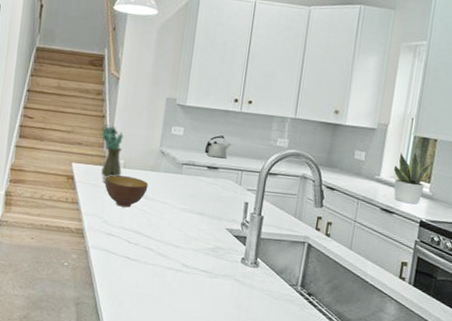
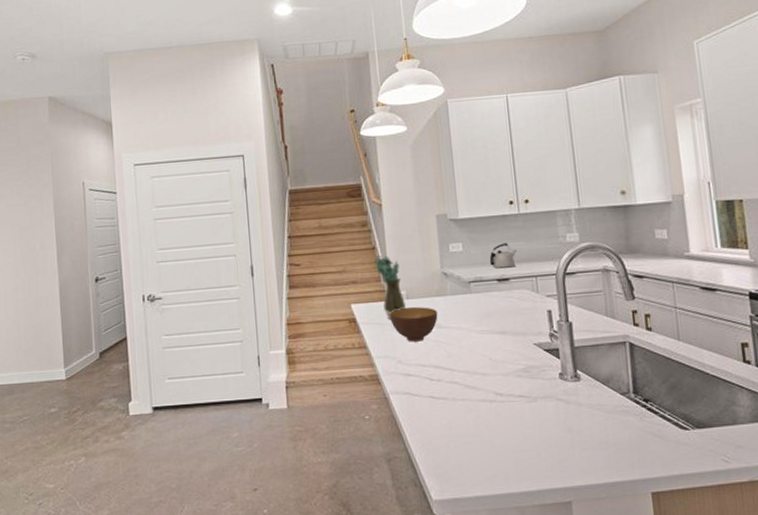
potted plant: present [393,150,430,204] -> none [702,216,744,277]

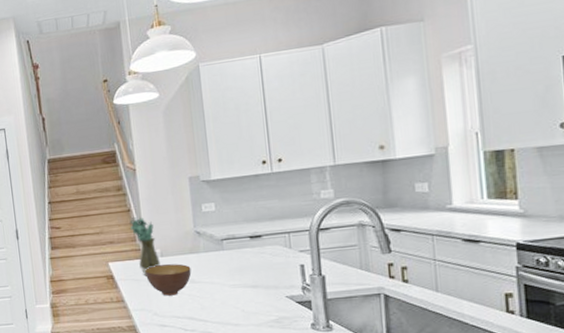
kettle: present [489,243,518,269] -> none [242,202,270,226]

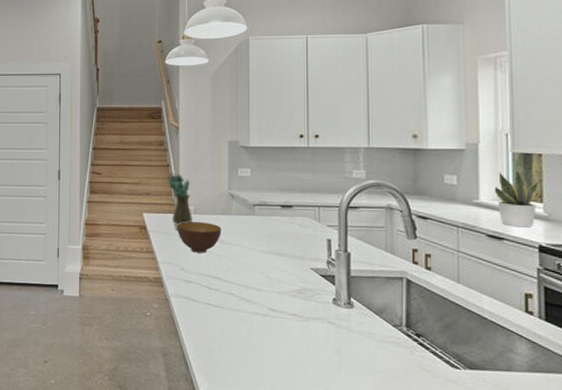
potted plant: none [467,167,513,228] -> present [494,168,538,228]

